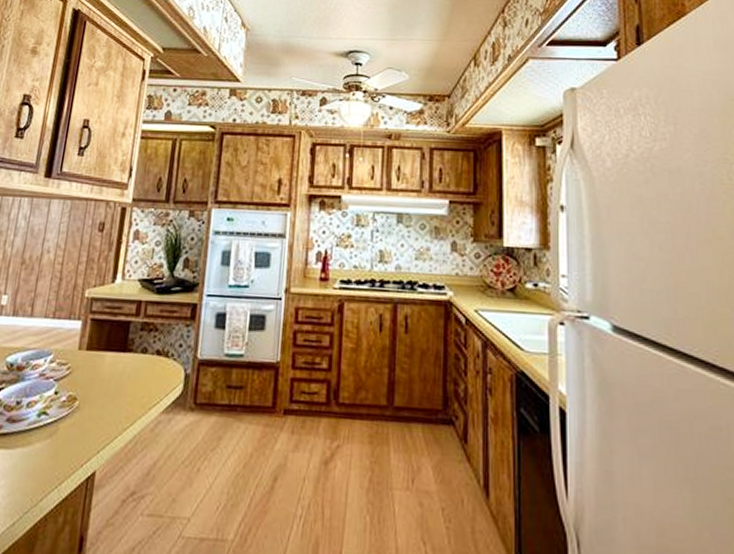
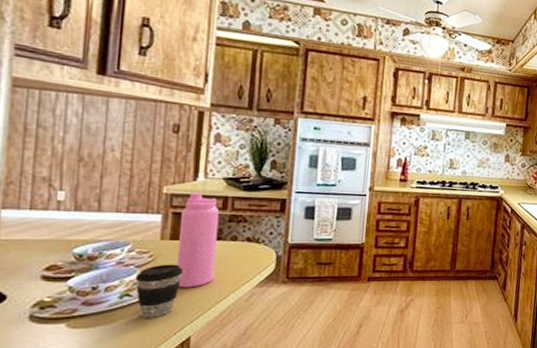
coffee cup: none [52,378,96,443] -> present [135,264,184,318]
water bottle: none [90,295,134,409] -> present [177,192,220,288]

